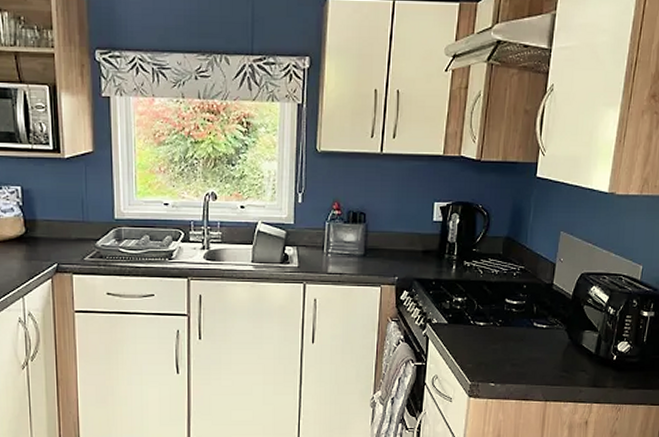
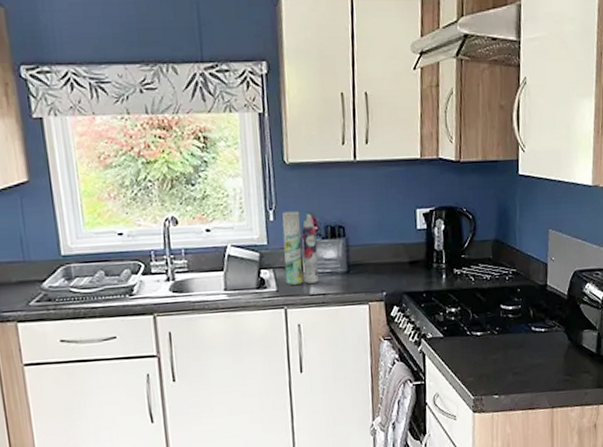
aerosol can: none [307,196,339,264] -> present [282,211,319,286]

